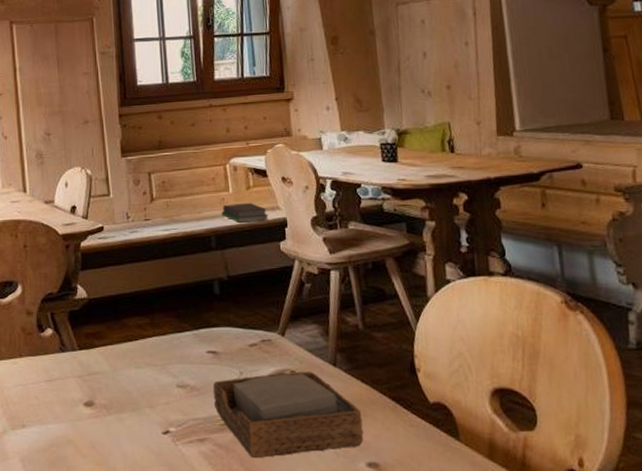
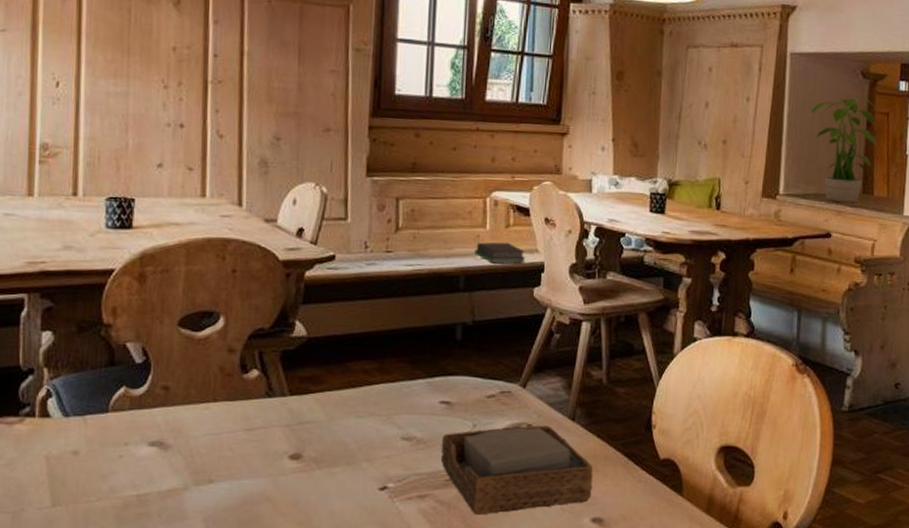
potted plant: none [535,24,617,132] -> present [809,96,876,203]

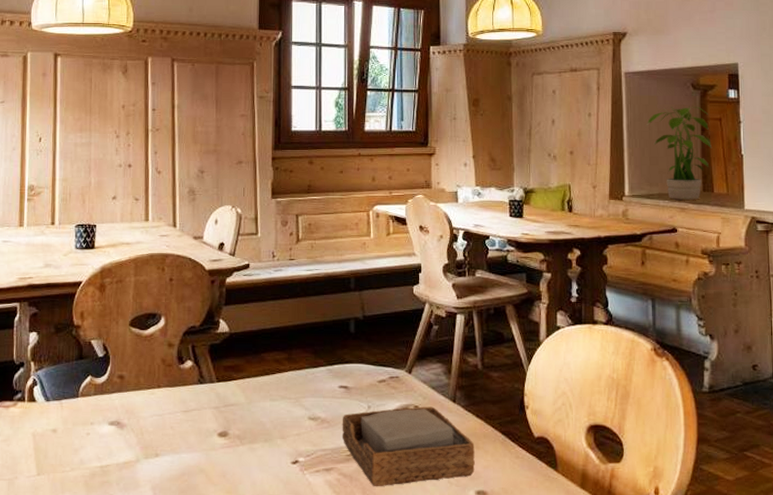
book: present [474,242,526,264] -> none [362,248,405,267]

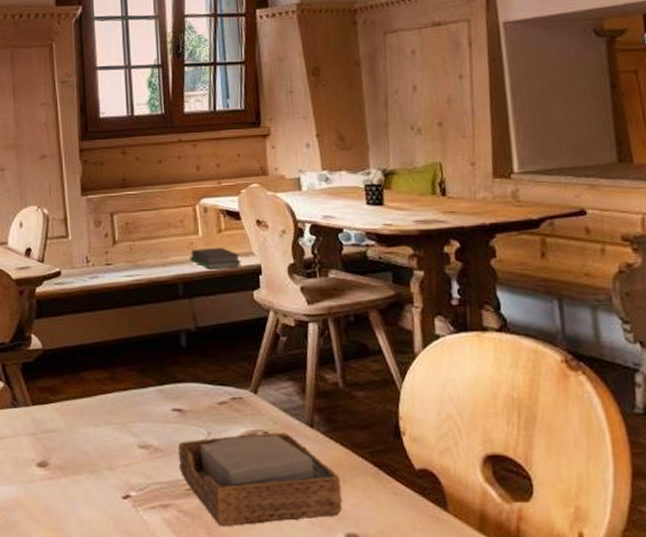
book: none [362,248,405,267] -> present [190,247,242,269]
potted plant: present [647,106,712,200] -> none [536,57,626,175]

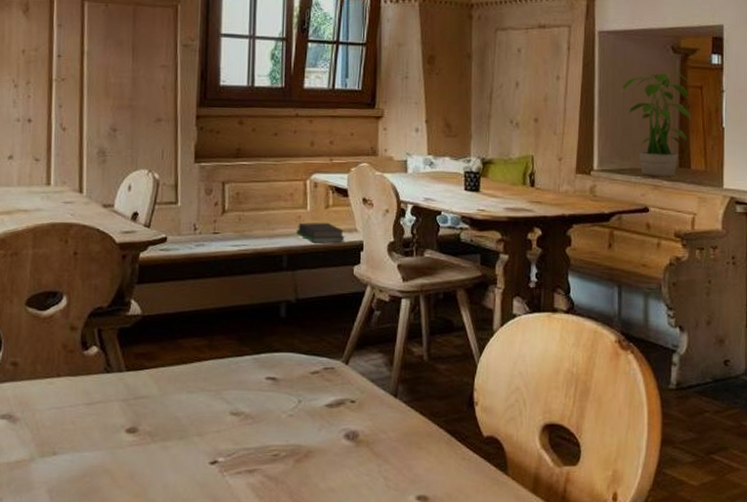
napkin holder: present [177,432,343,526] -> none [267,401,417,490]
potted plant: none [536,57,626,175] -> present [620,71,691,177]

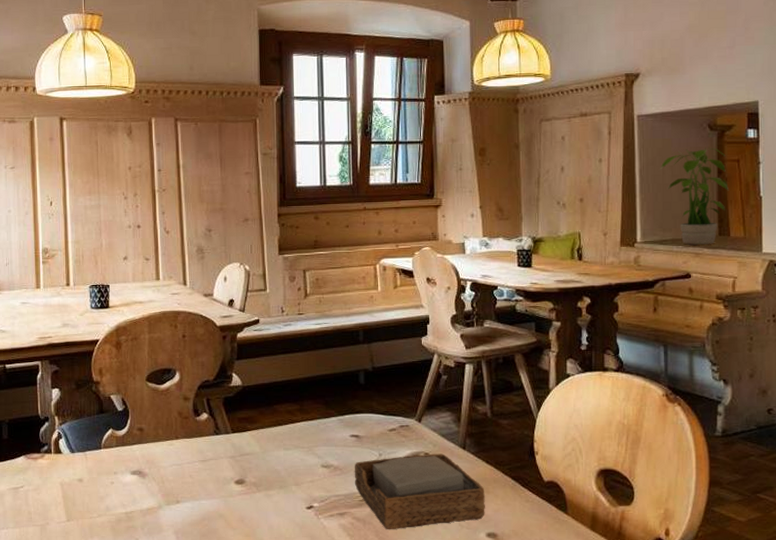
napkin holder: none [267,401,417,490] -> present [354,453,485,529]
book: present [296,222,345,244] -> none [370,300,413,319]

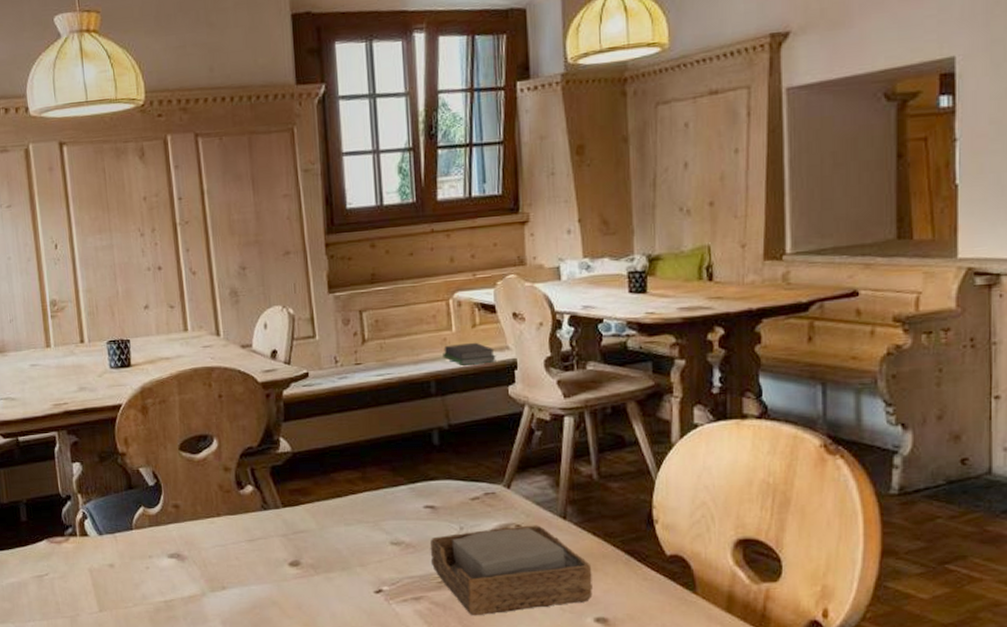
book: none [370,300,413,319] -> present [443,342,496,366]
potted plant: present [660,147,728,245] -> none [817,124,911,254]

